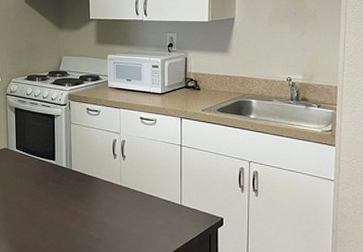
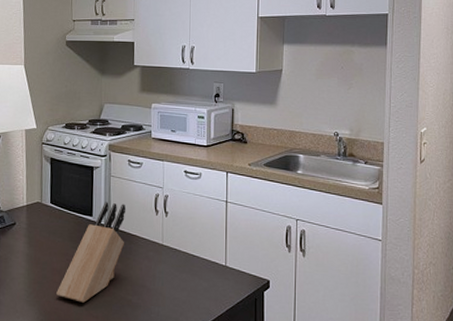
knife block: none [25,147,86,238] -> present [56,202,126,303]

